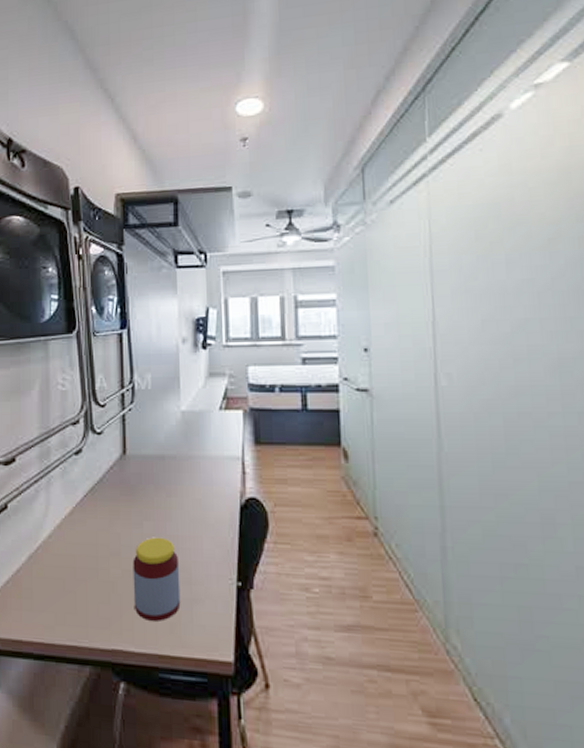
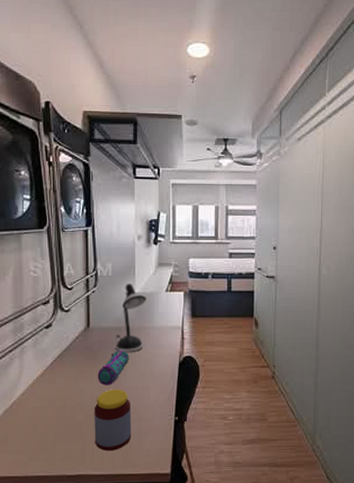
pencil case: none [136,485,175,532] -> present [97,350,129,386]
desk lamp: none [158,399,196,489] -> present [116,284,147,352]

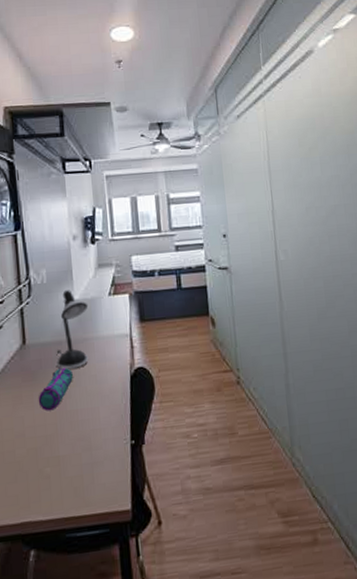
jar: present [94,389,132,451] -> none [37,413,83,490]

